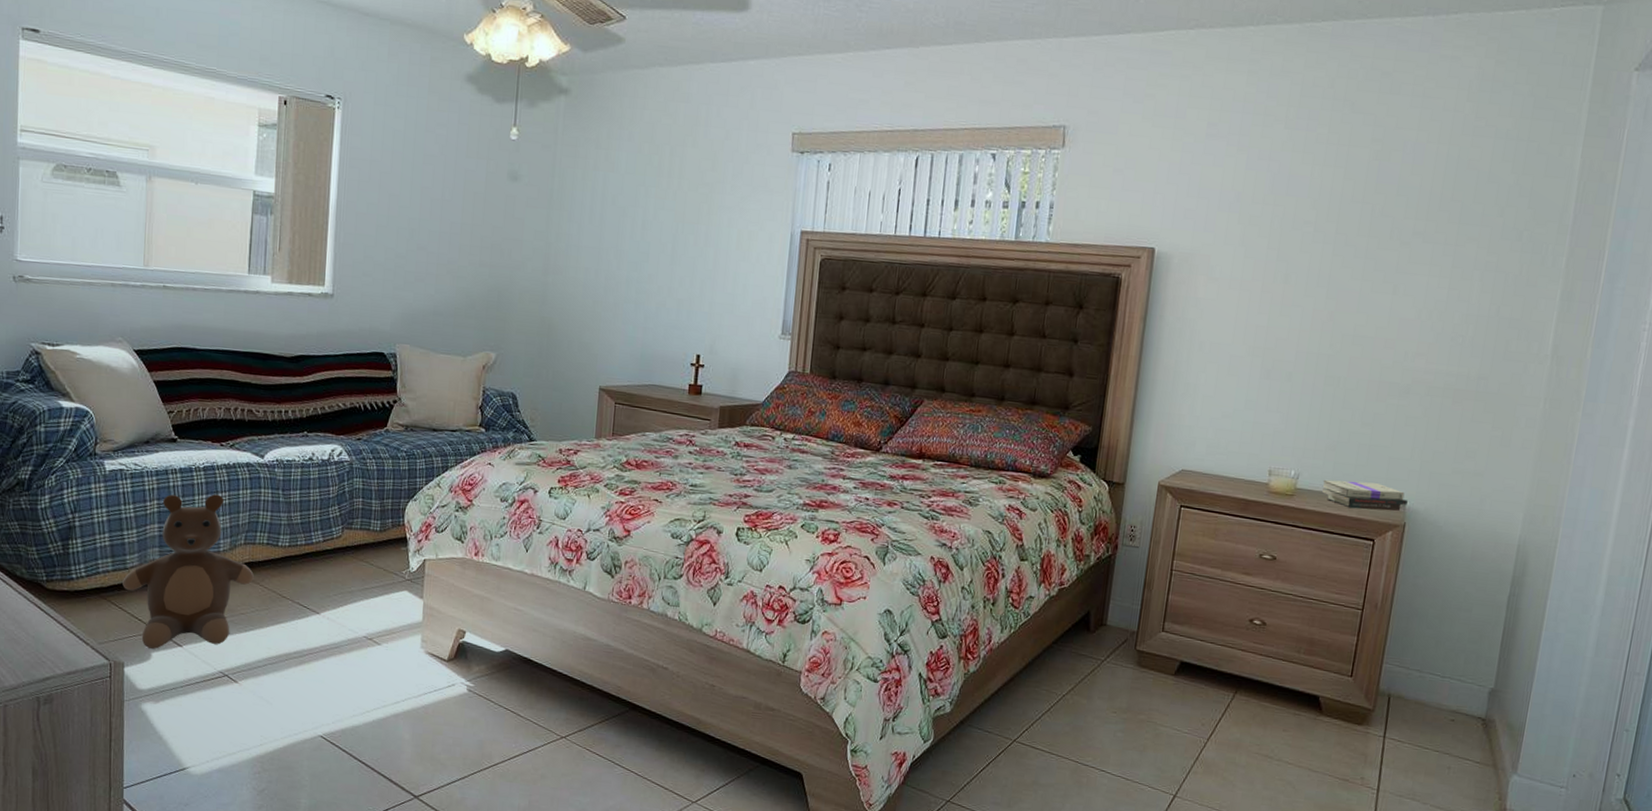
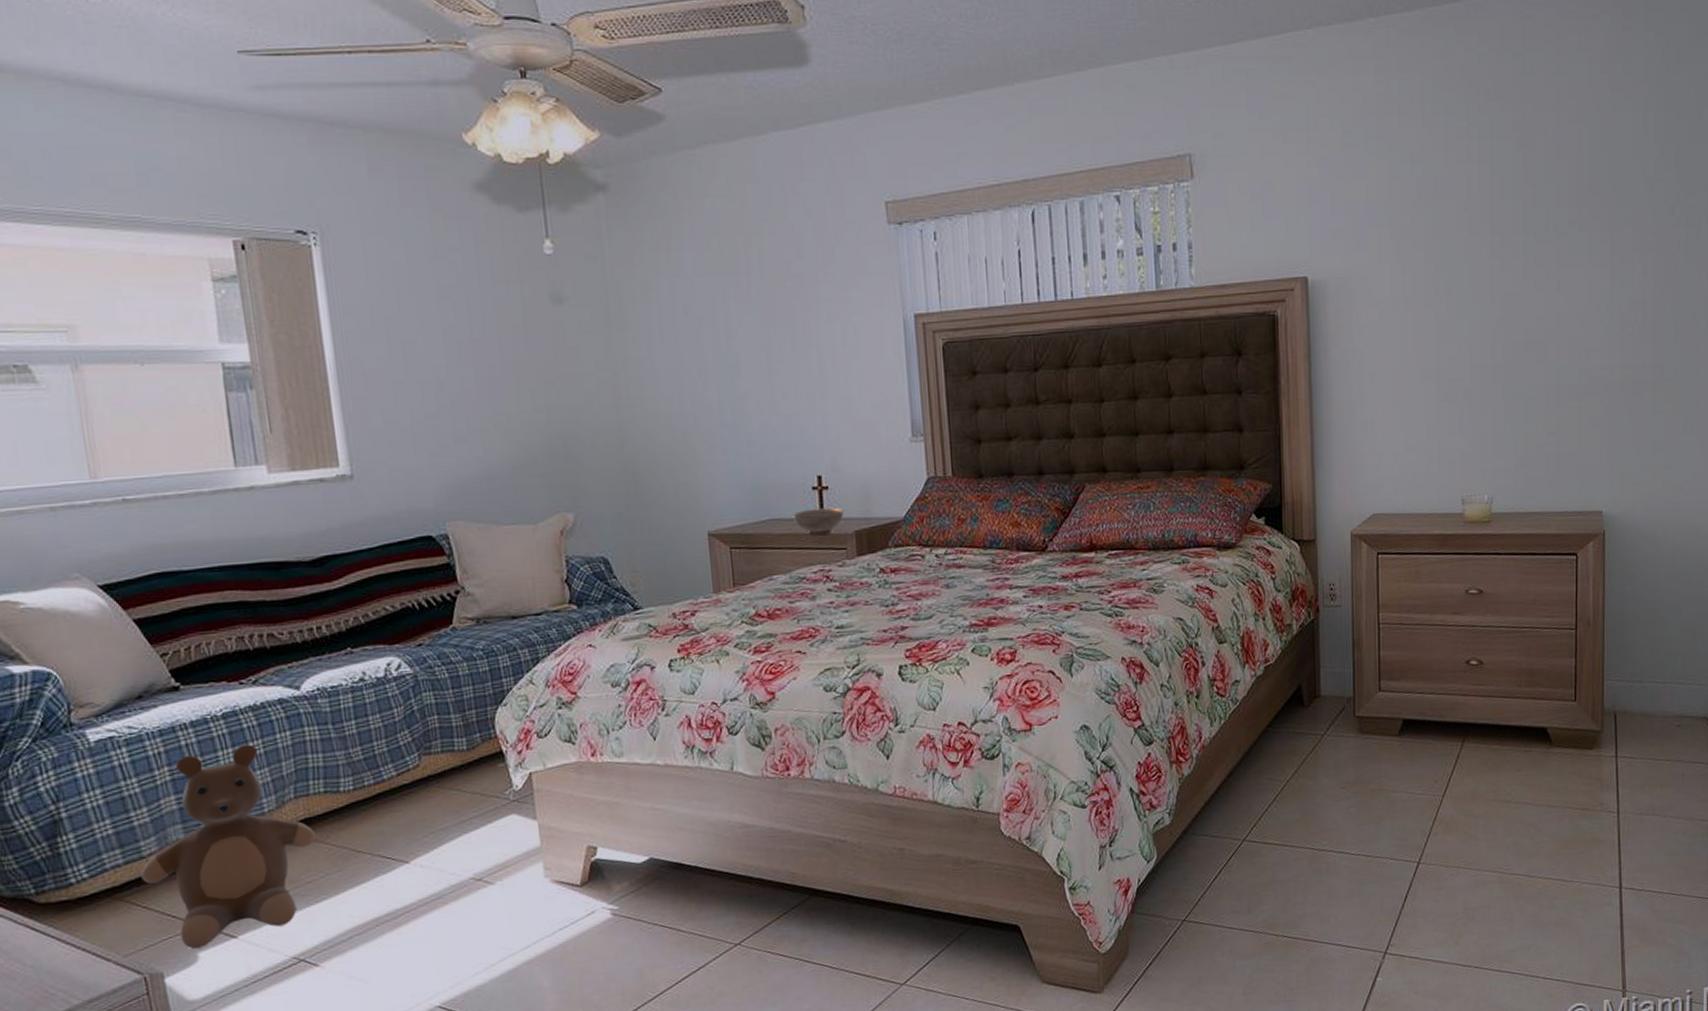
decorative bowl: none [671,381,714,406] -> present [794,507,844,536]
books: present [1322,479,1408,511] -> none [1517,493,1603,525]

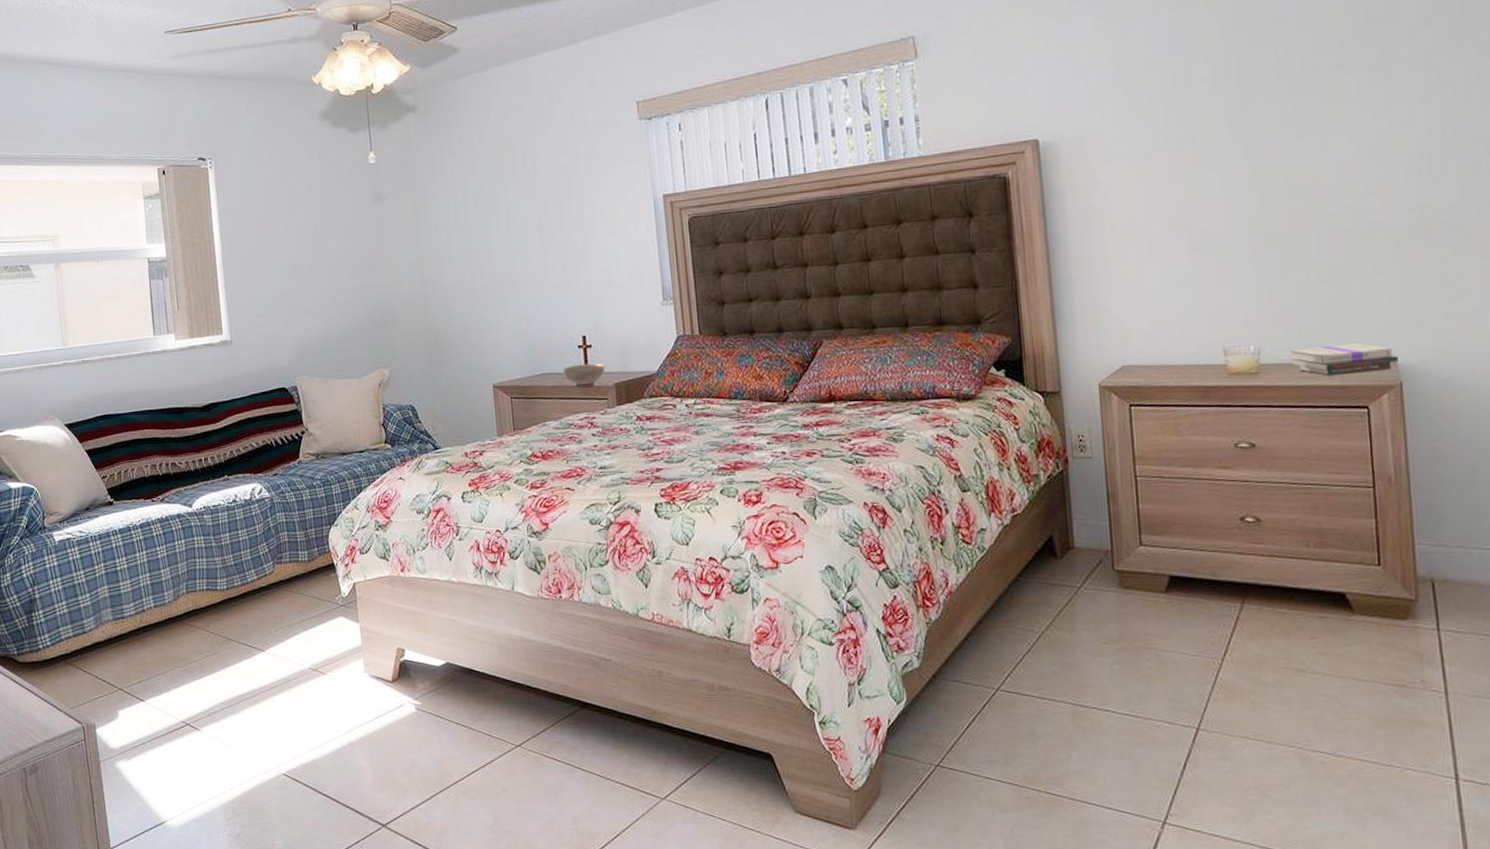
teddy bear: present [140,744,316,949] -> none [83,549,200,708]
books: none [1517,493,1603,525] -> present [1290,343,1398,377]

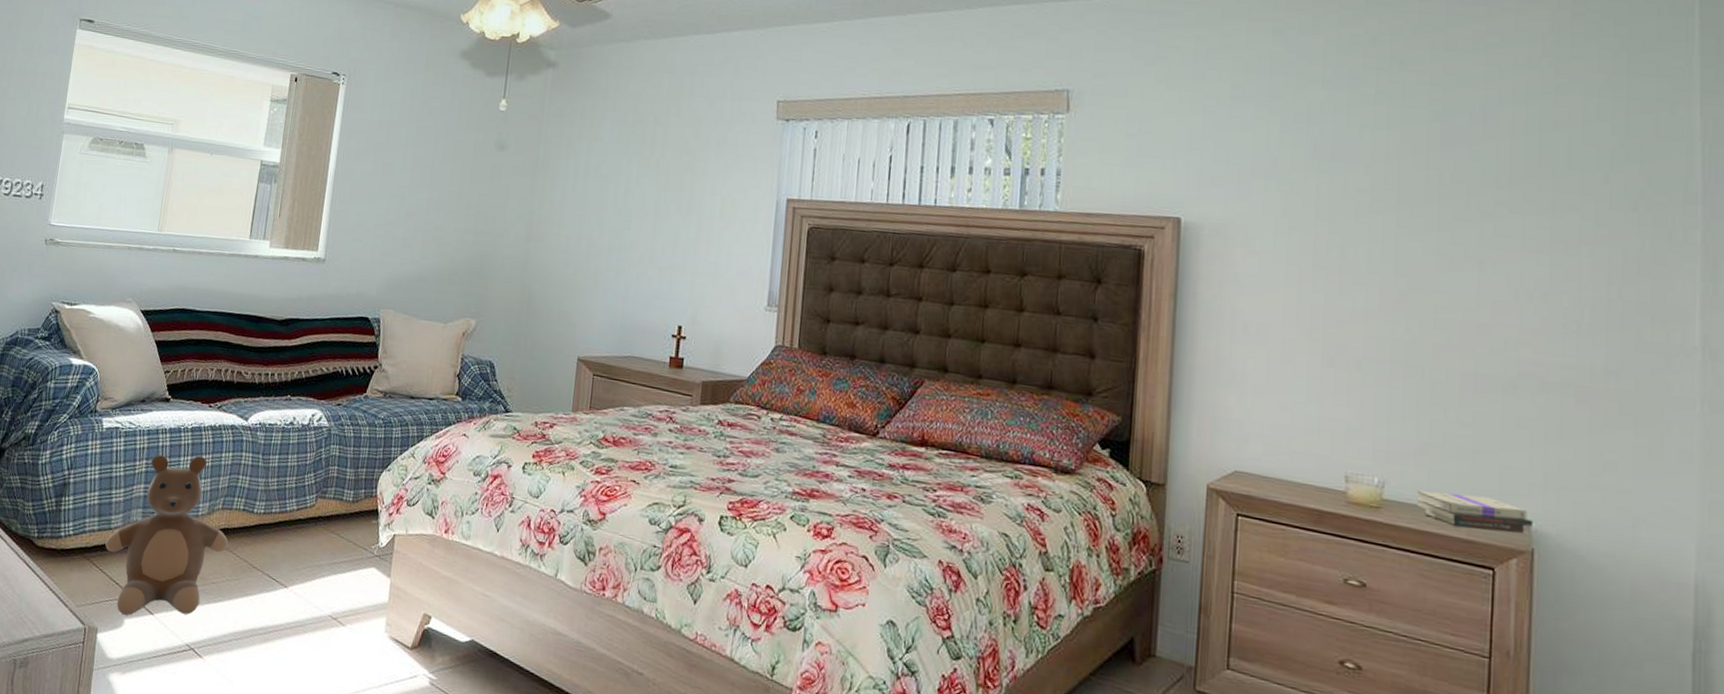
teddy bear: none [83,549,200,708] -> present [105,454,228,616]
decorative bowl: present [563,363,605,388] -> none [652,353,696,380]

